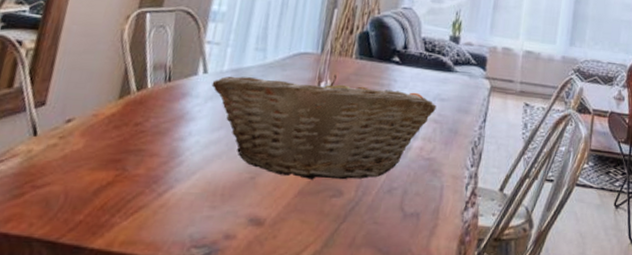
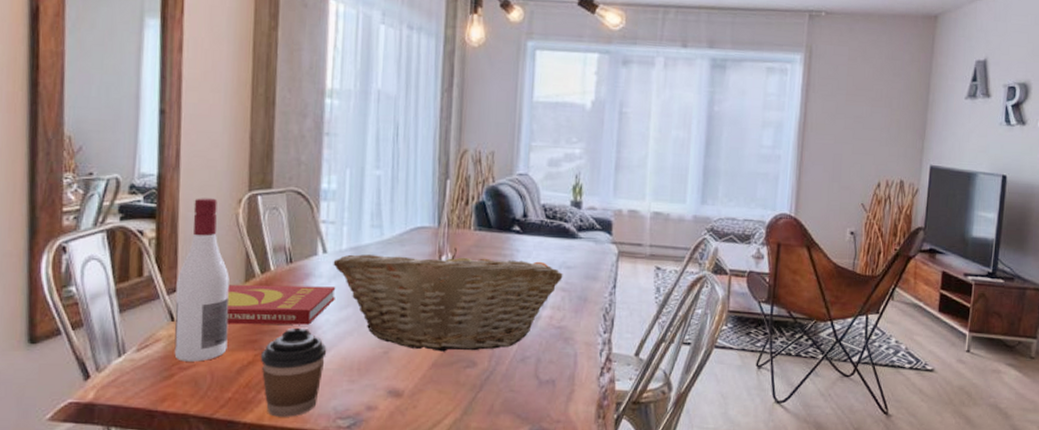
wine bottle: none [29,12,105,180] -> present [174,198,230,362]
book: none [92,101,211,146] -> present [226,284,336,325]
coffee cup: none [118,148,193,244] -> present [260,327,327,417]

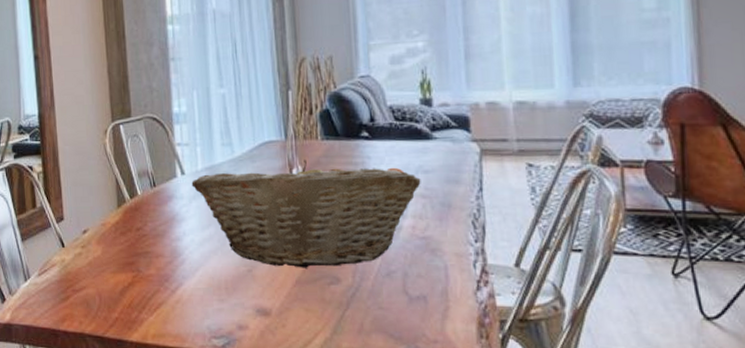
wine bottle: present [174,198,230,362] -> none [62,131,110,284]
book: present [226,284,336,325] -> none [104,207,197,248]
coffee cup: present [260,327,327,417] -> none [138,248,195,336]

